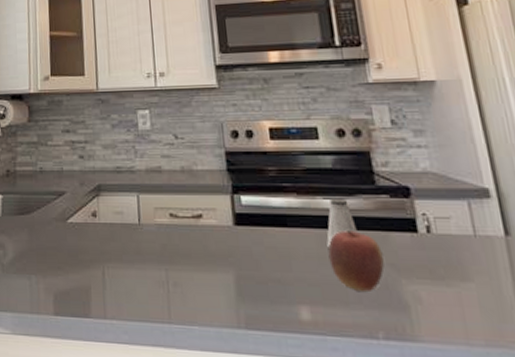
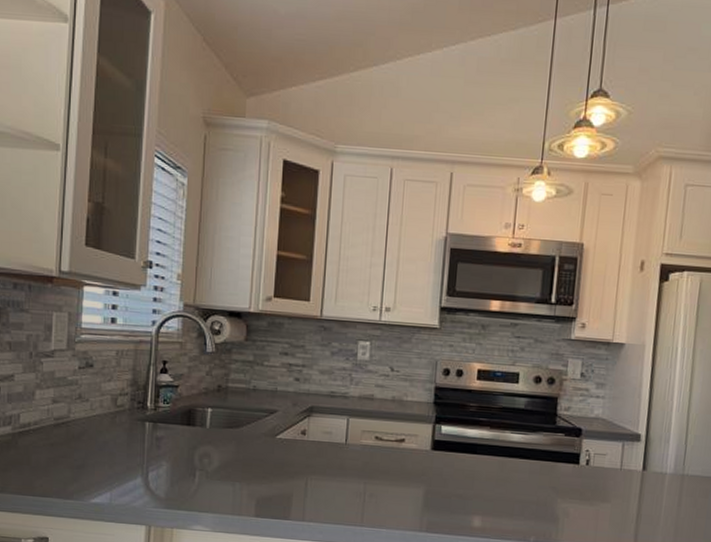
saltshaker: present [327,198,358,248] -> none [506,433,533,473]
apple: present [328,230,384,291] -> none [505,460,548,507]

